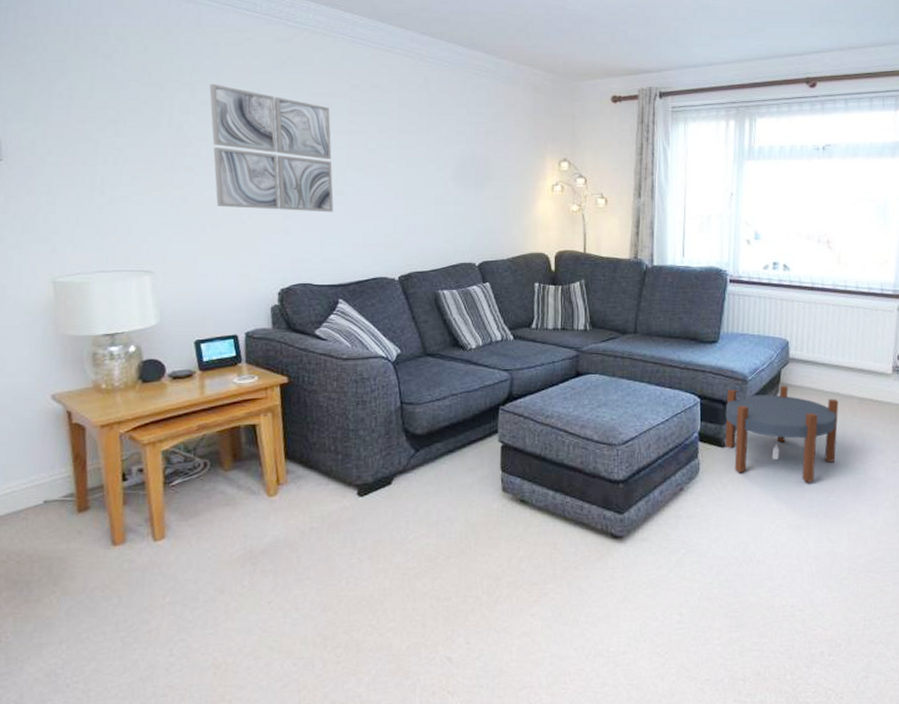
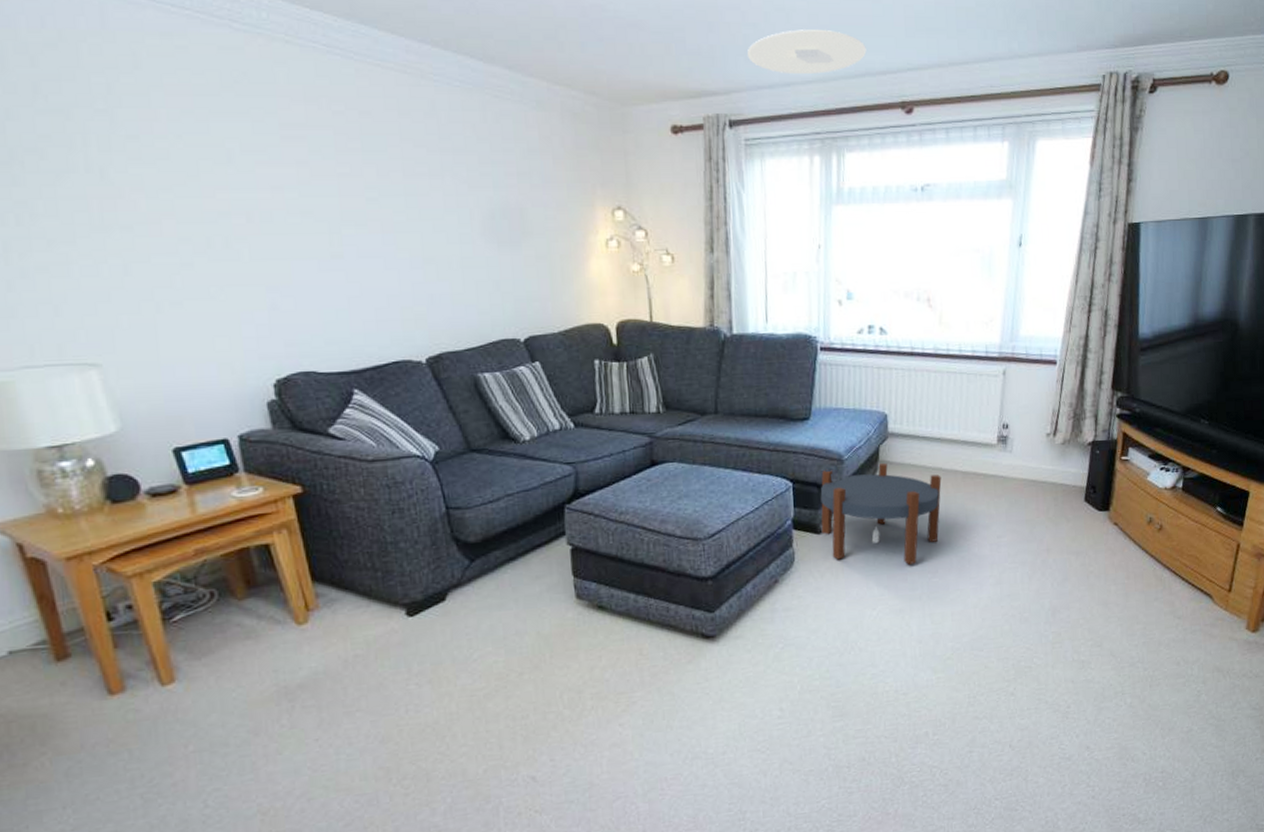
wall art: present [209,83,334,212] -> none [136,110,332,281]
ceiling light: none [678,22,777,57] -> present [748,29,867,75]

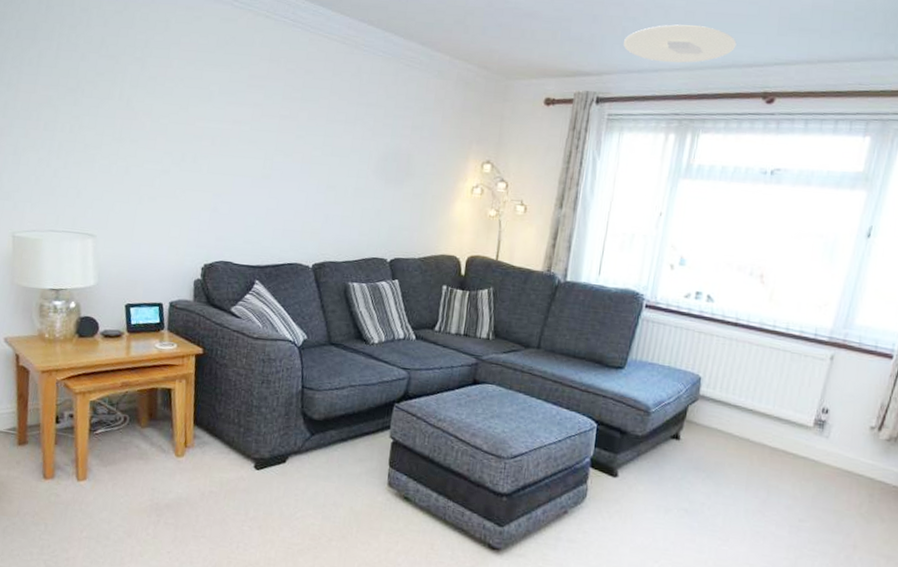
side table: present [820,463,942,565] -> none [617,417,748,527]

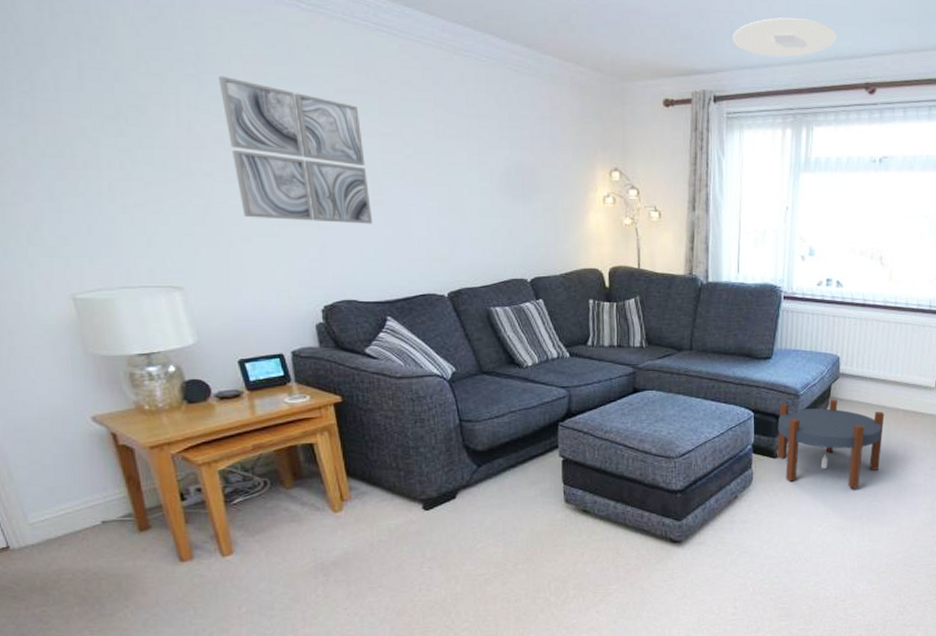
wall art: none [155,60,265,195] -> present [218,76,373,224]
side table: none [617,417,748,527] -> present [777,400,885,489]

